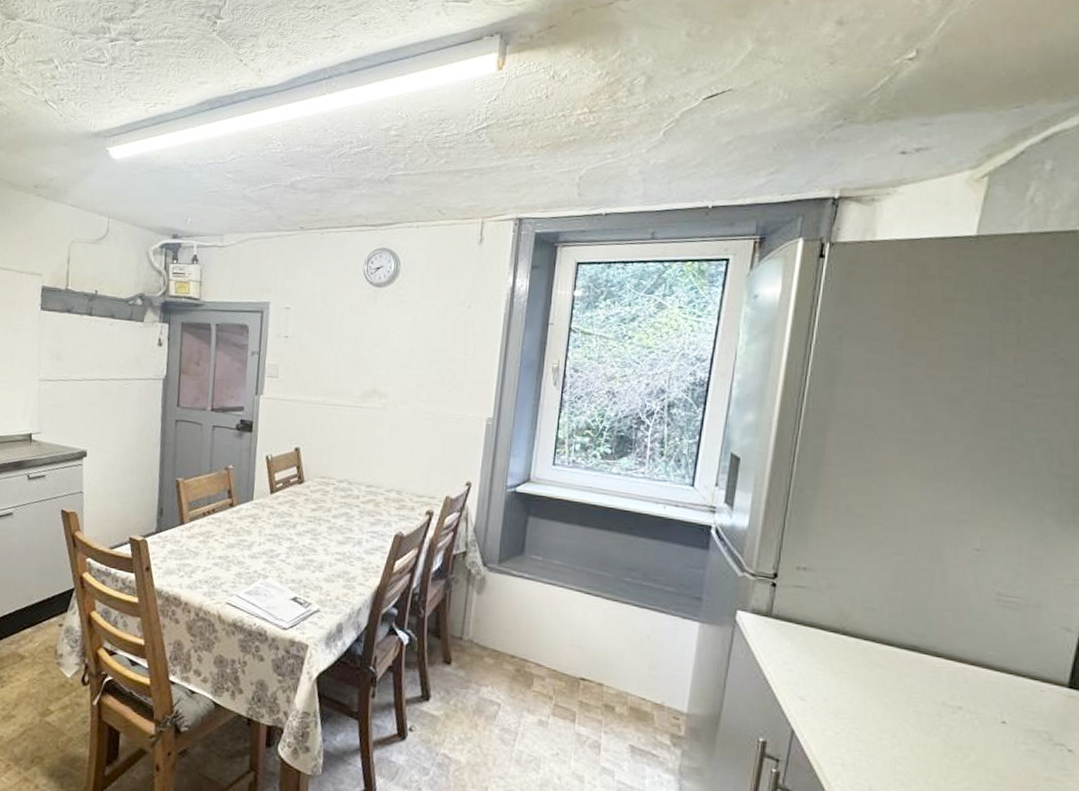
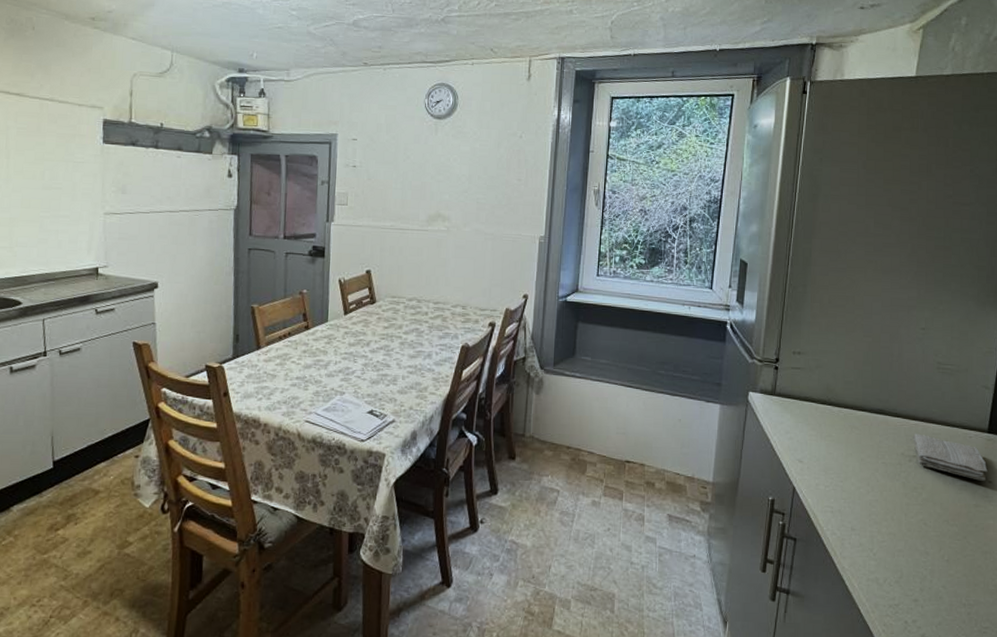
washcloth: none [958,679,1067,749] -> present [912,433,988,481]

